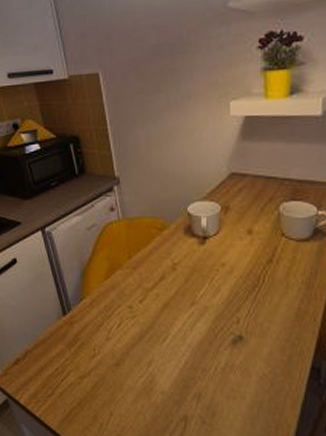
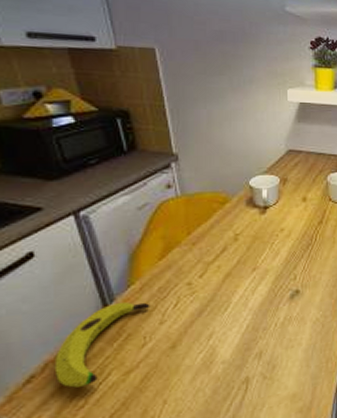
banana: none [31,312,98,379] -> present [54,302,150,388]

